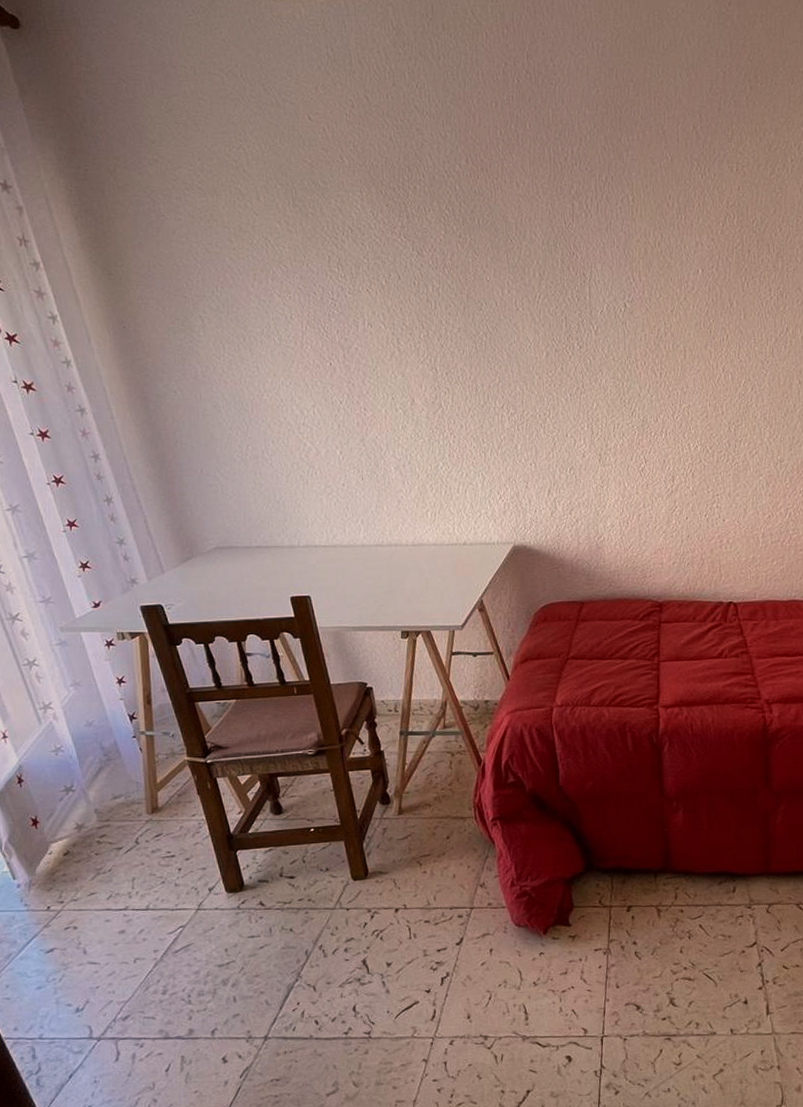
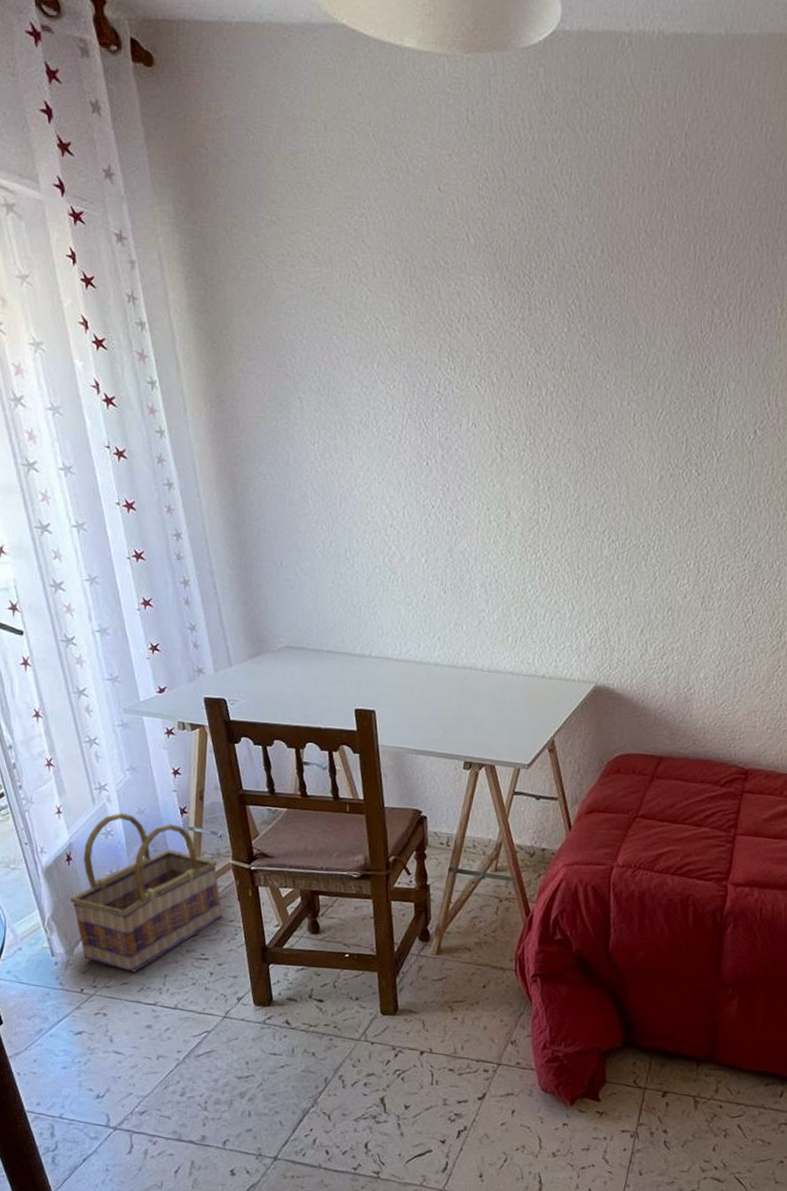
basket: none [25,728,184,881] -> present [69,813,223,972]

